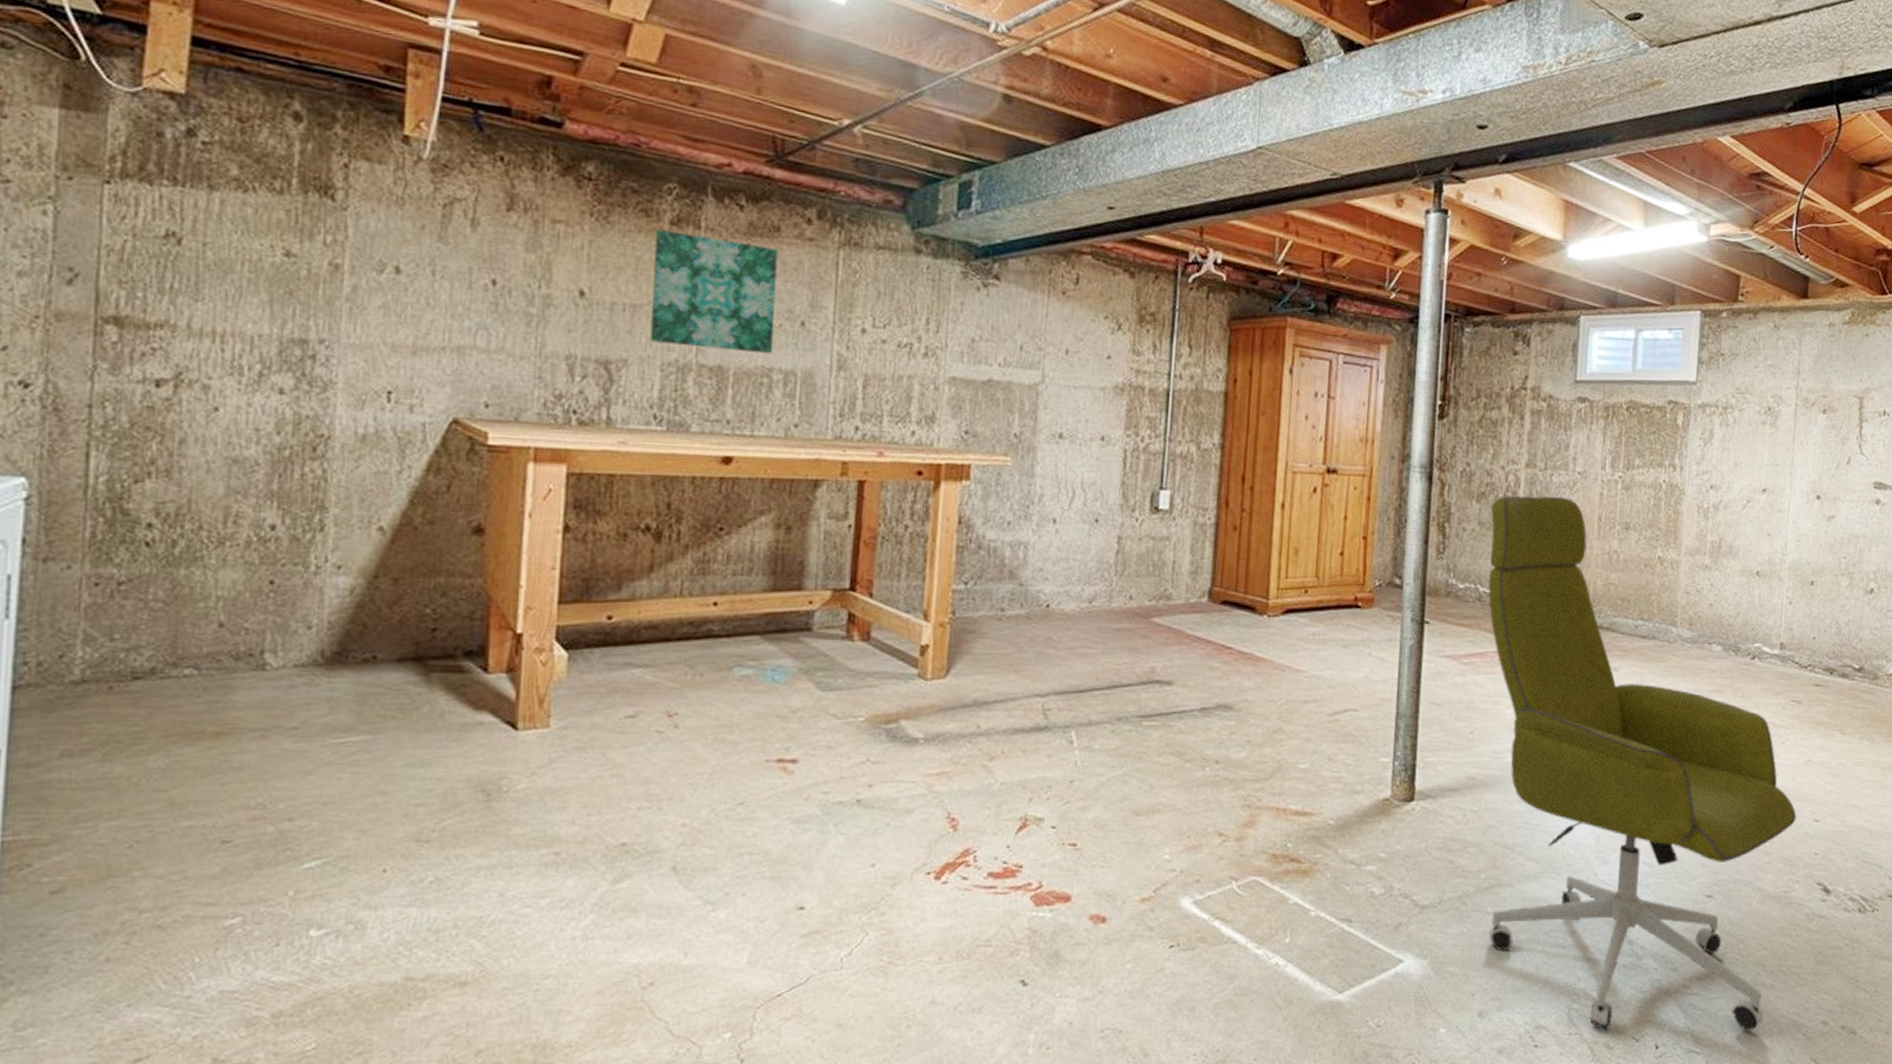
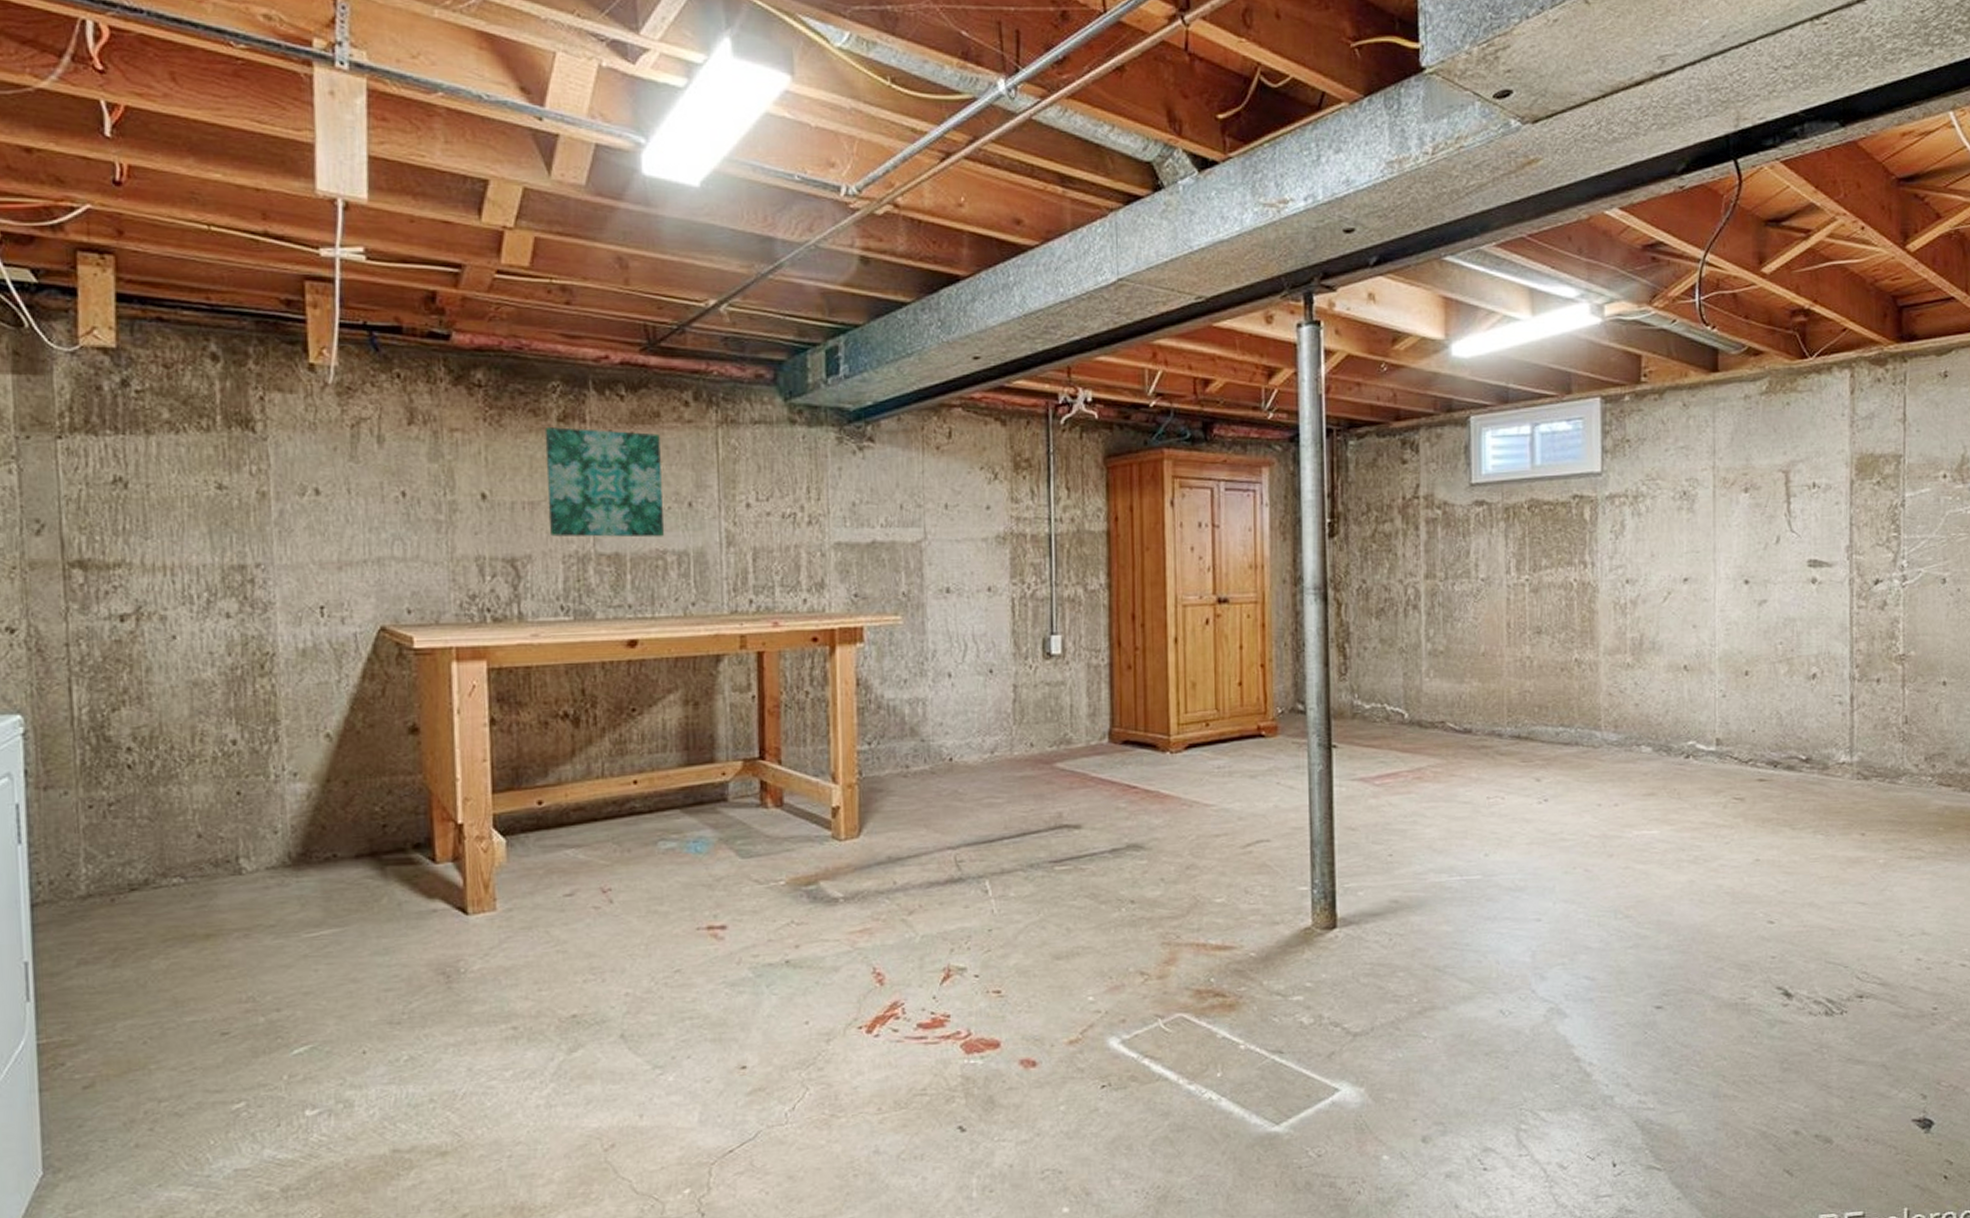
office chair: present [1488,495,1797,1031] -> none [1392,605,1748,1149]

